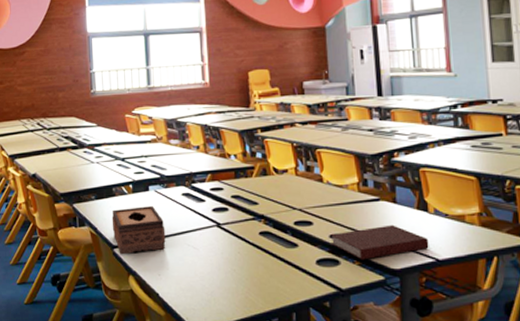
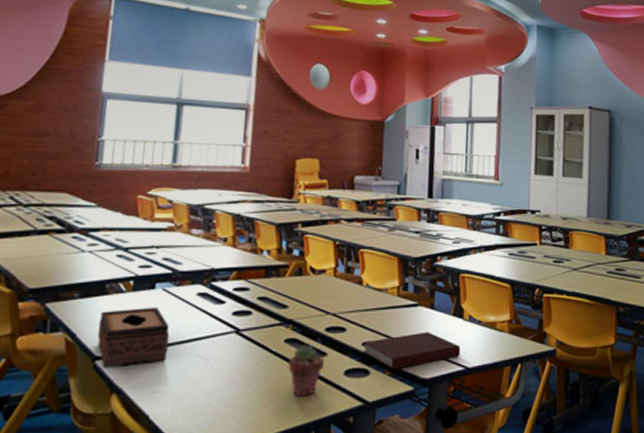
potted succulent: none [264,236,297,283] -> present [288,344,324,397]

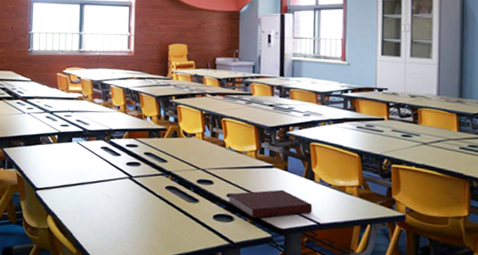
tissue box: present [97,306,170,368] -> none [36,155,84,197]
potted succulent: present [288,344,324,397] -> none [169,191,197,233]

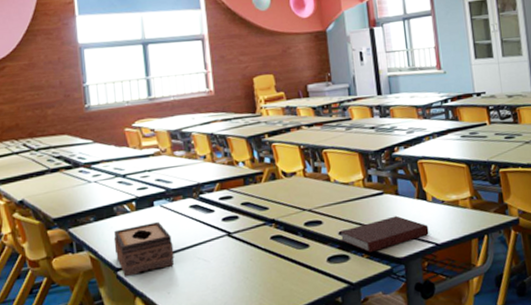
tissue box: none [36,155,84,197] -> present [113,221,175,277]

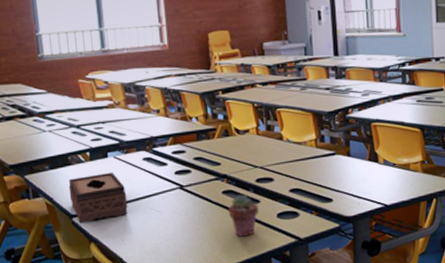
potted succulent: none [277,239,308,285] -> present [228,194,259,238]
notebook: present [339,216,429,253] -> none [290,176,379,211]

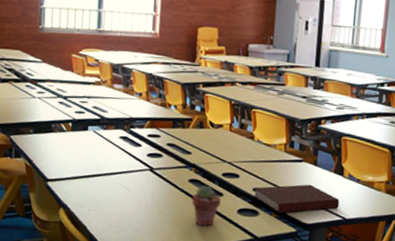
tissue box: present [68,172,128,224] -> none [47,144,100,189]
notebook: none [290,176,379,211] -> present [253,184,340,213]

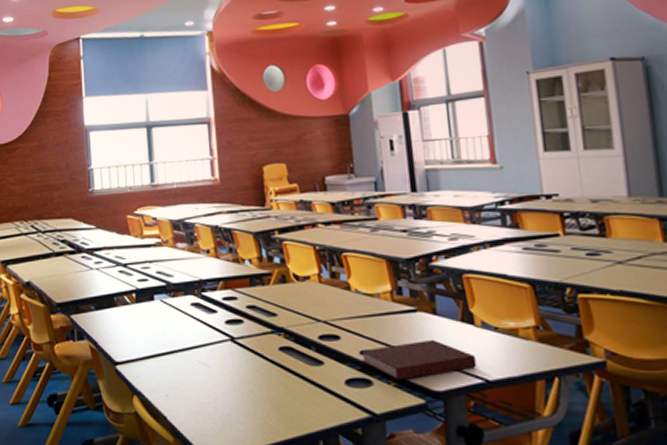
potted succulent: present [191,185,221,227] -> none [285,352,322,406]

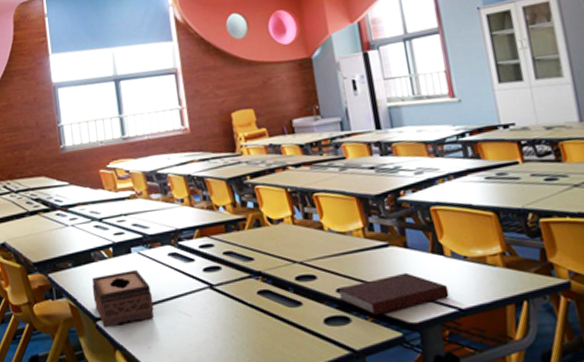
tissue box: none [113,316,174,373] -> present [92,269,154,328]

